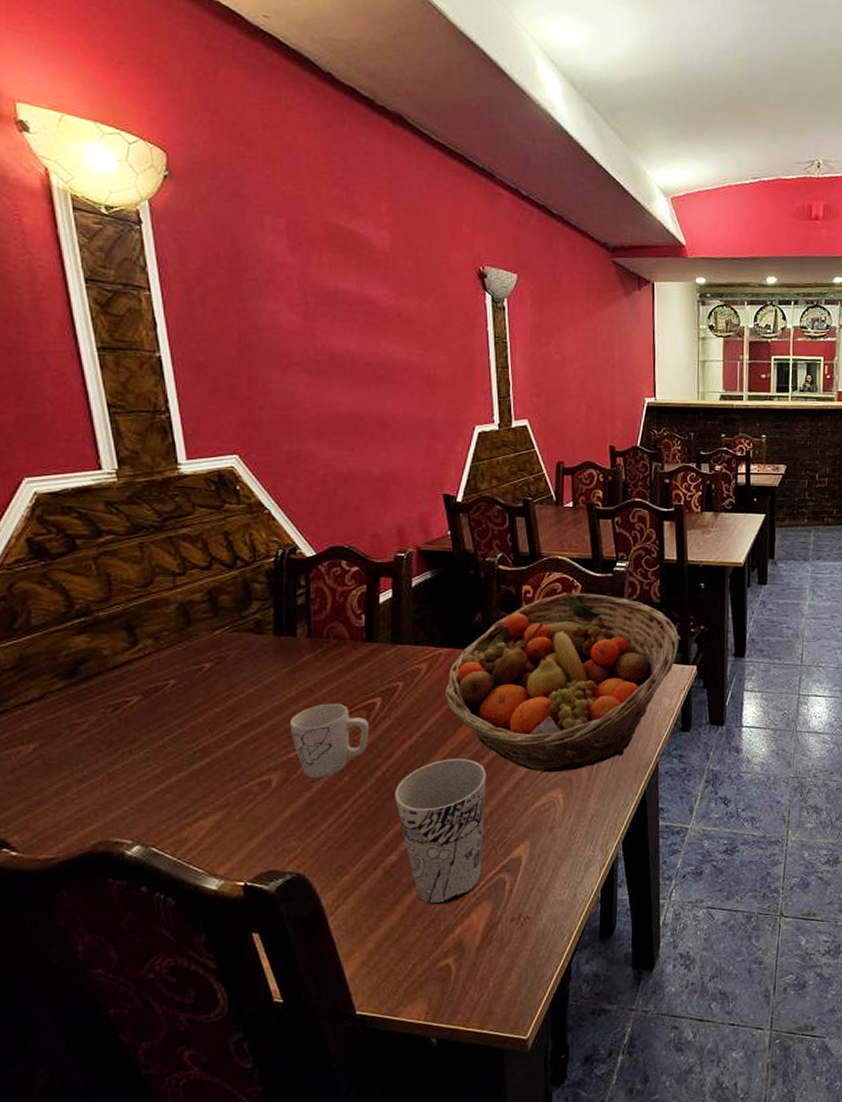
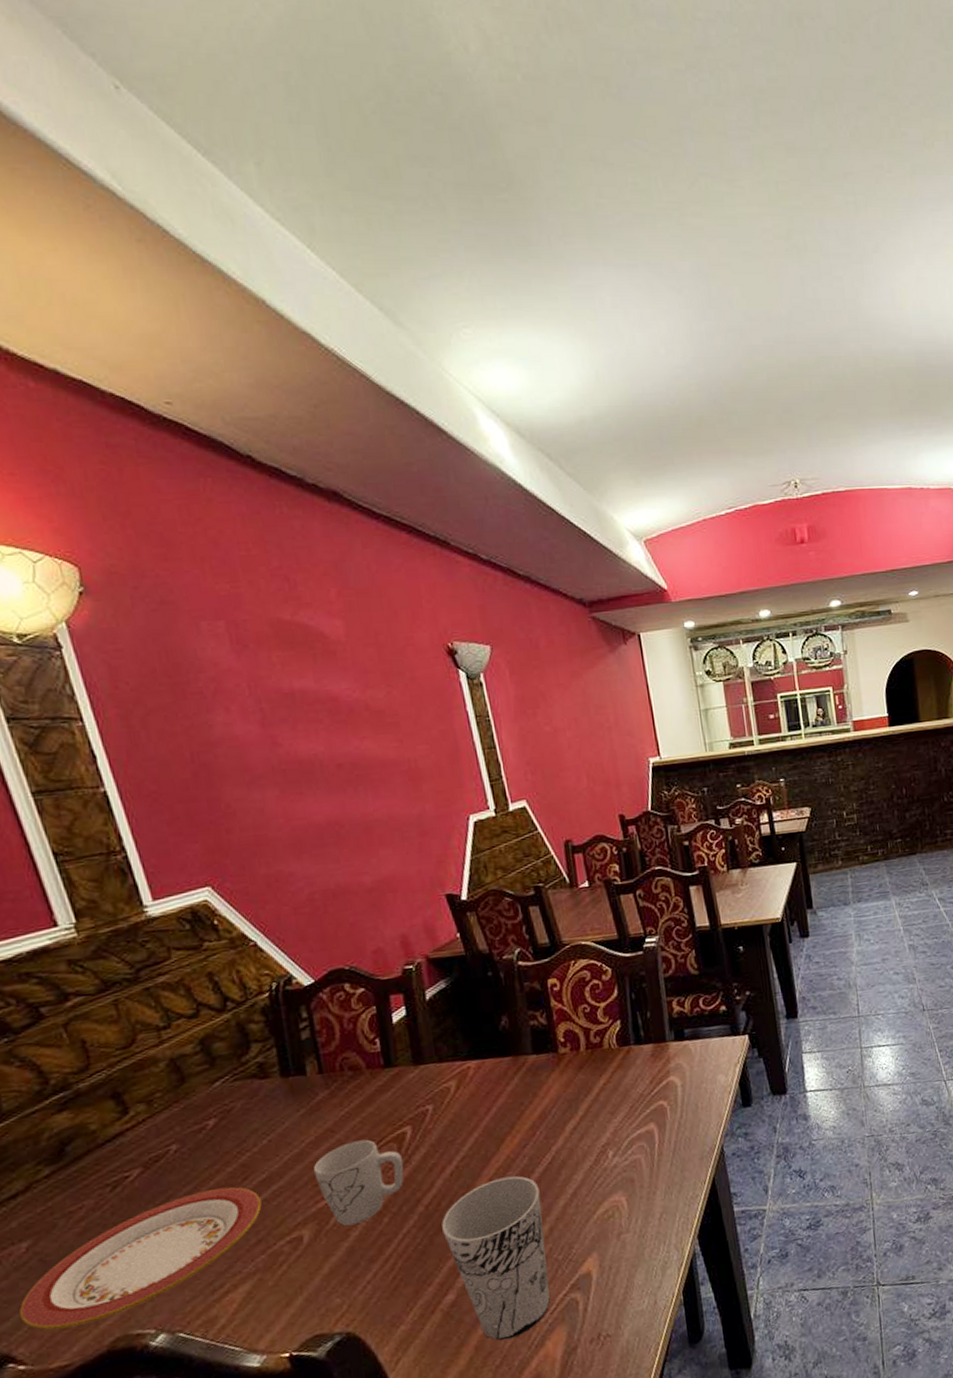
plate: none [20,725,240,826] -> present [20,1187,262,1331]
fruit basket: present [444,593,679,773] -> none [479,974,726,1177]

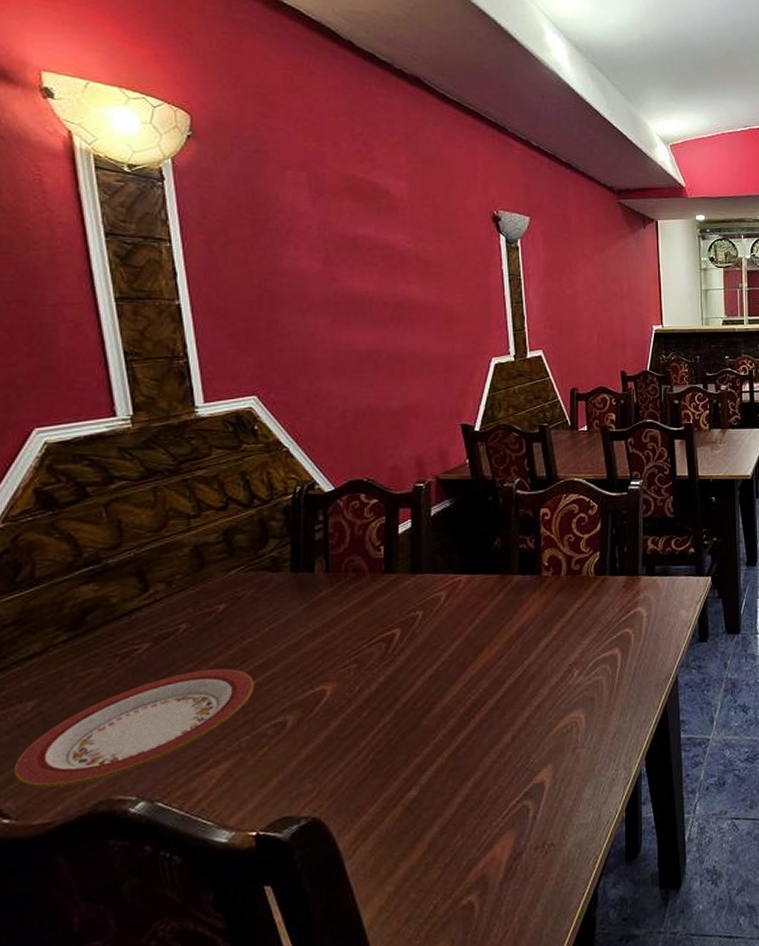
mug: present [313,1139,404,1226] -> none [306,637,389,716]
cup: present [442,1176,550,1341] -> none [415,684,508,840]

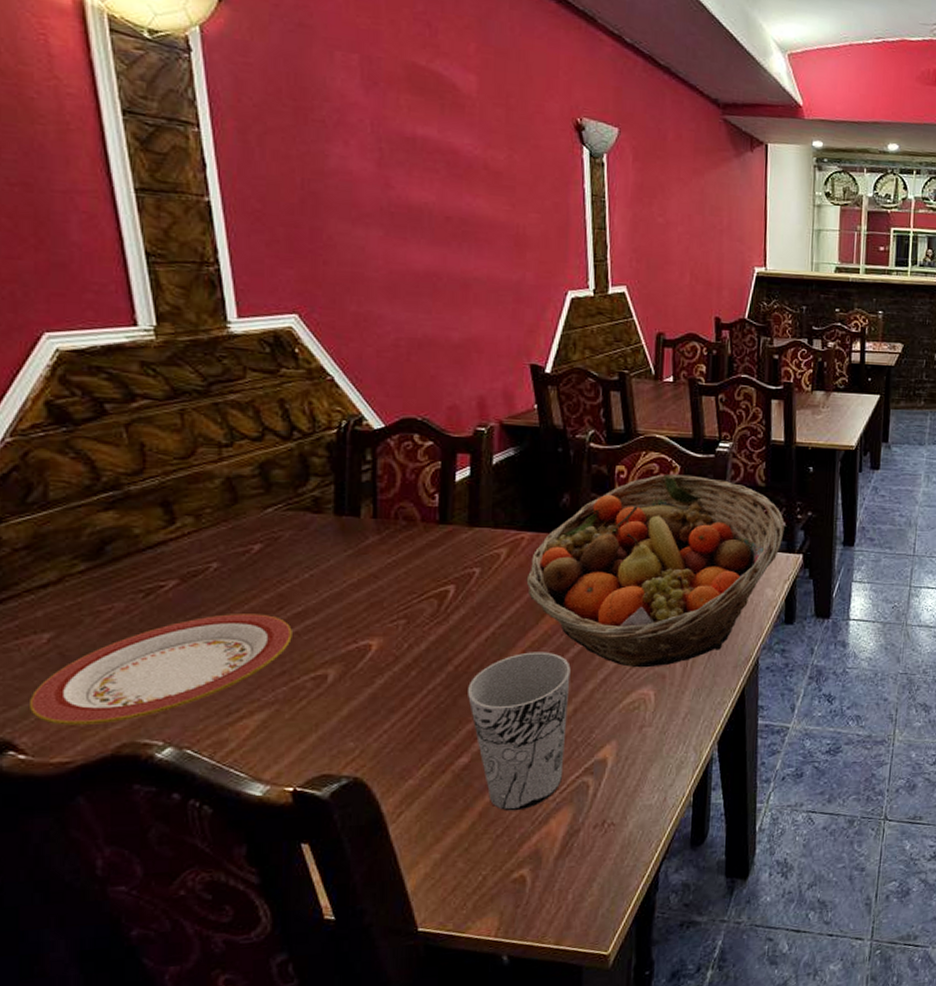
cup: none [415,684,508,840] -> present [468,652,571,811]
fruit basket: none [464,512,693,693] -> present [526,474,785,668]

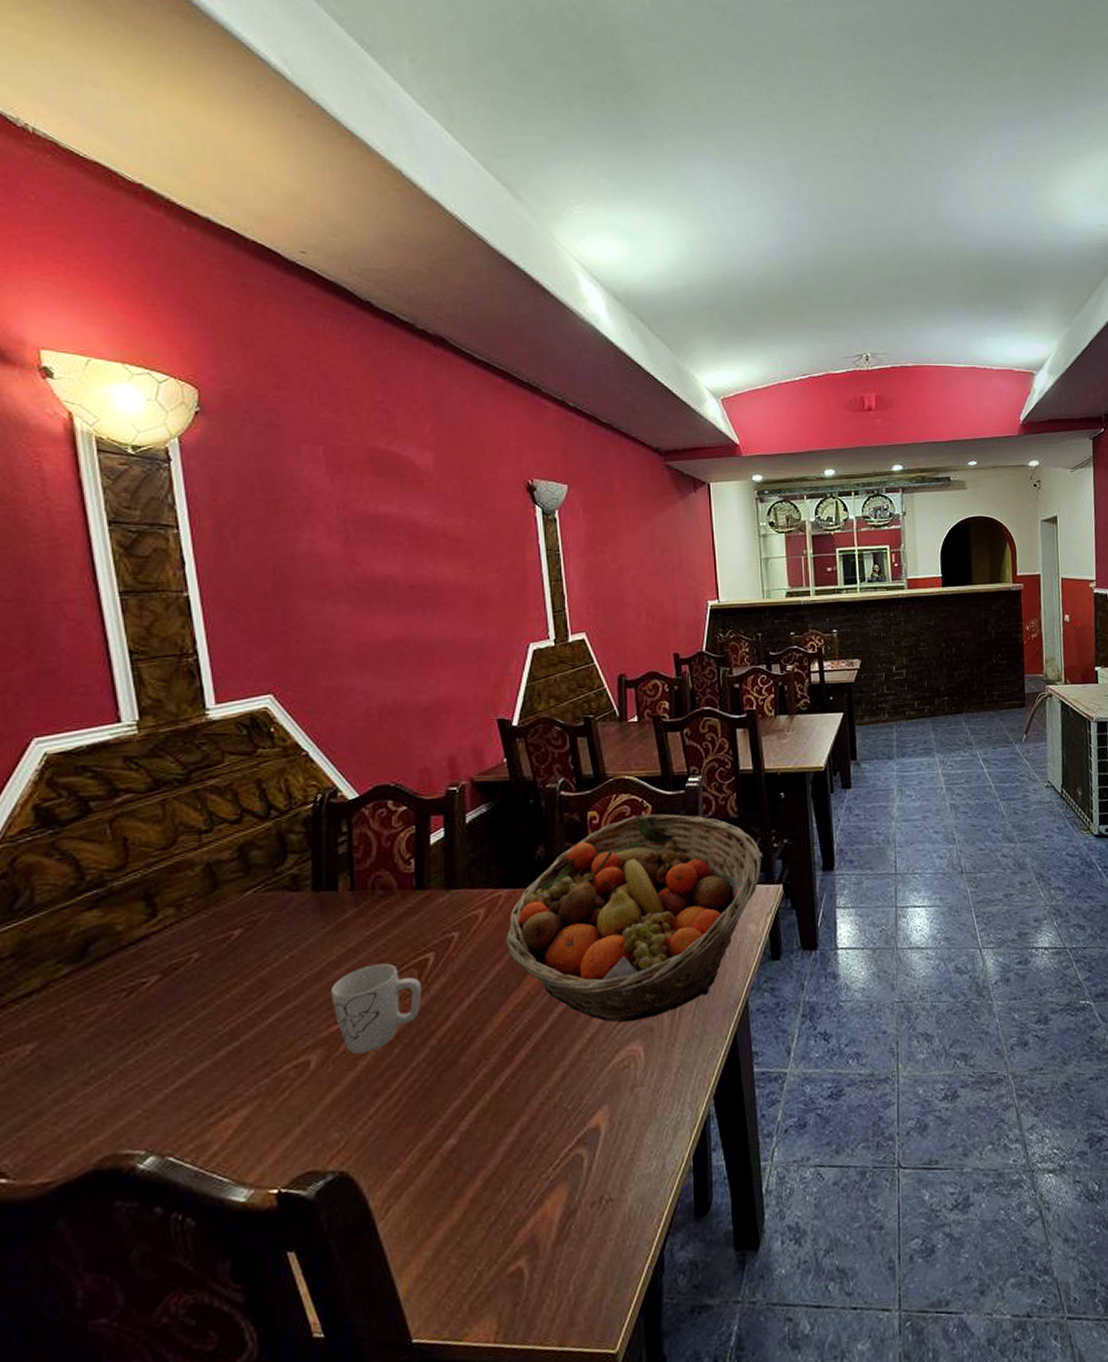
plate: present [30,614,292,725] -> none [12,1002,273,1142]
mug: none [349,591,441,673] -> present [330,963,422,1055]
cup: present [468,652,571,811] -> none [453,1014,556,1195]

